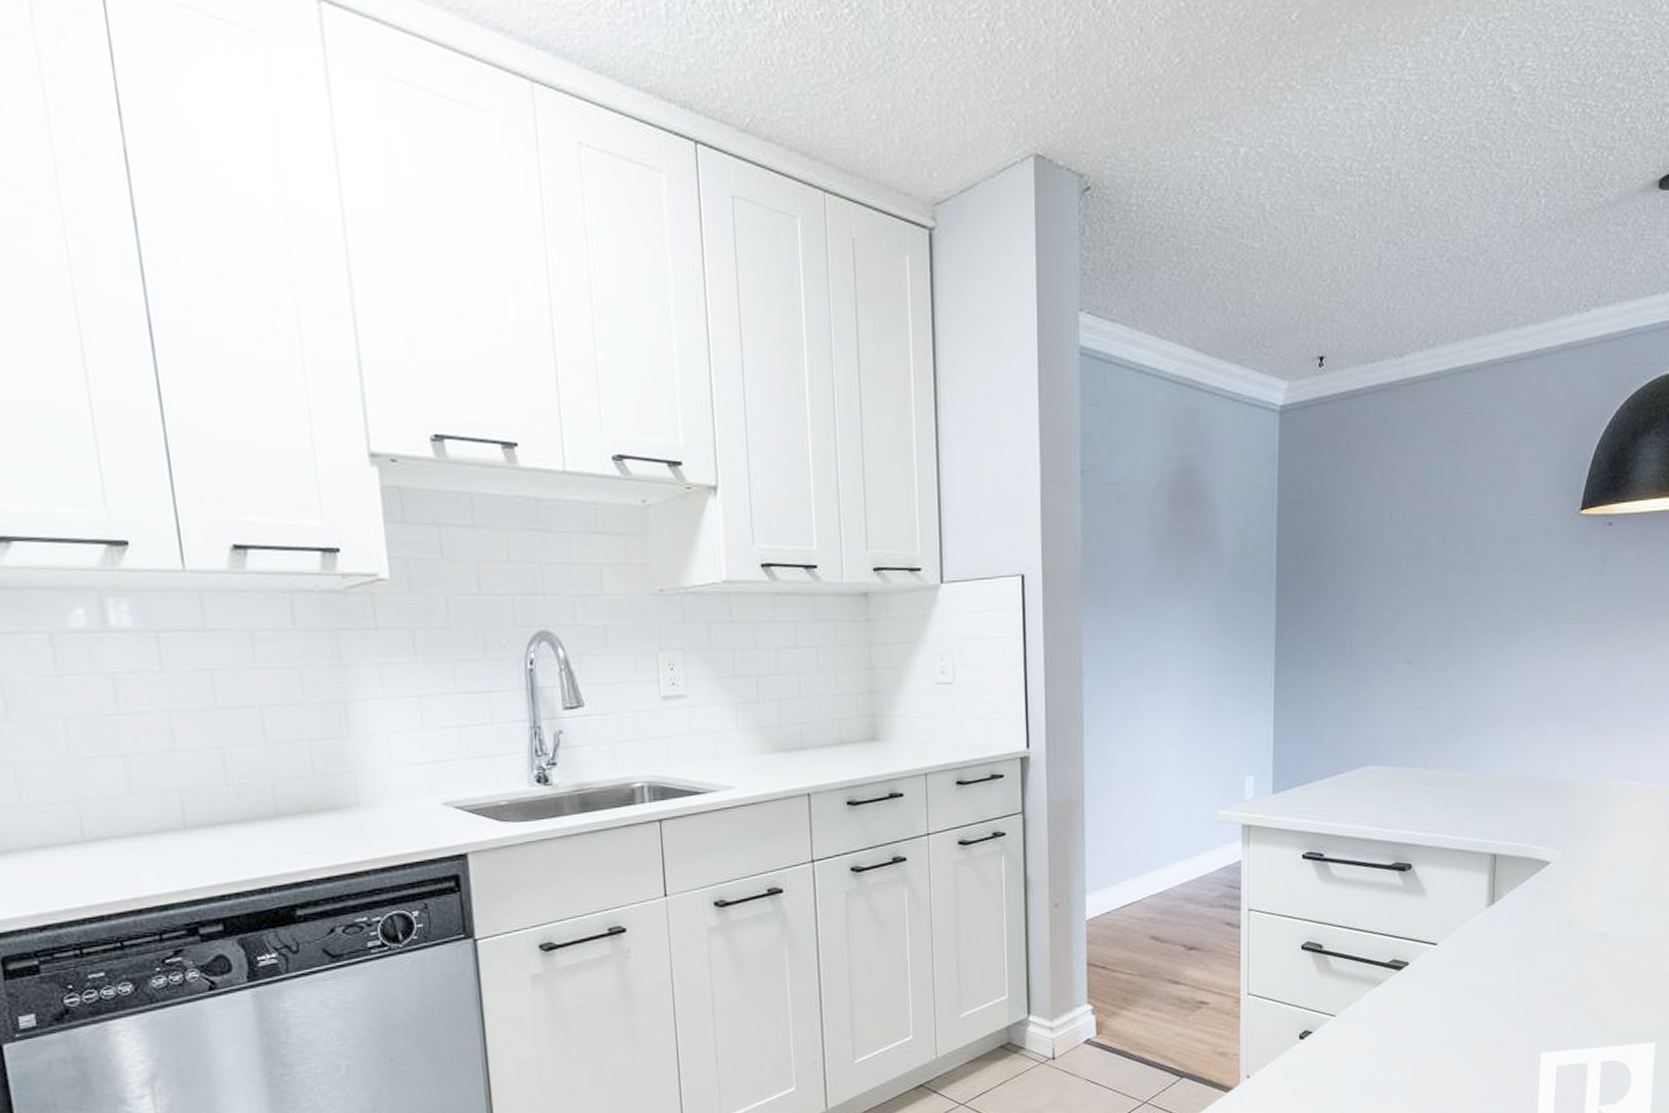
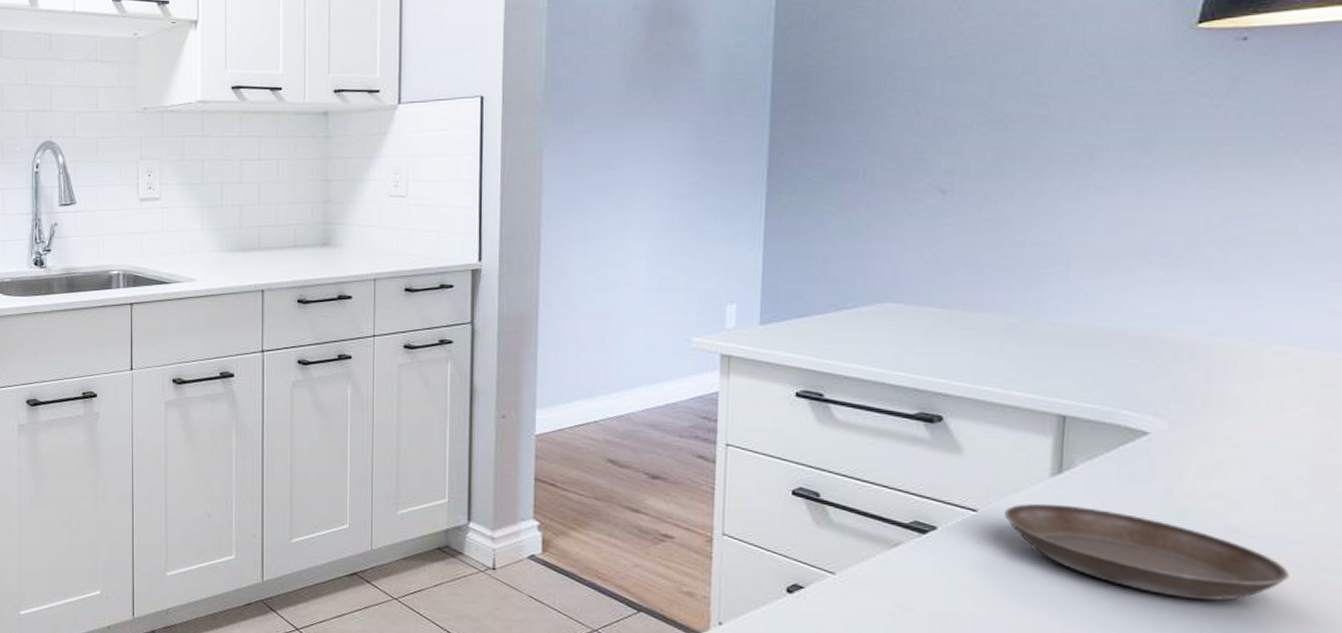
saucer: none [1456,930,1637,997] -> present [1005,503,1289,601]

